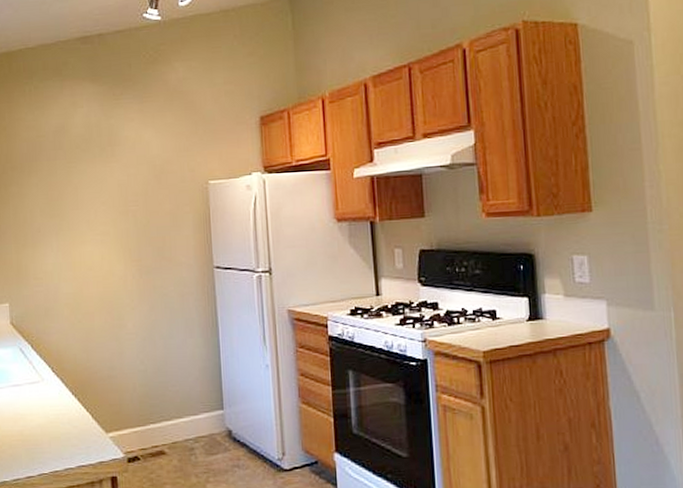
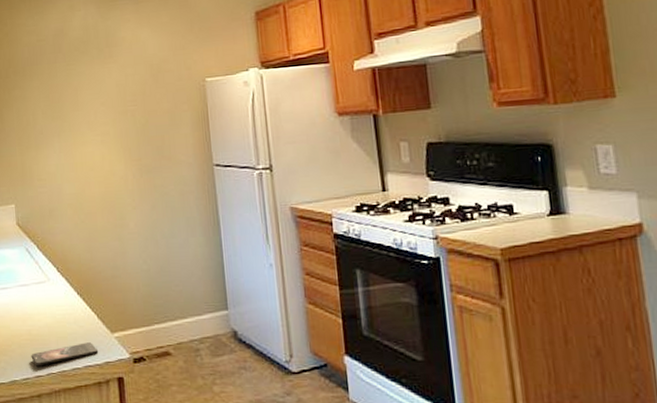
smartphone: none [22,442,93,467] -> present [31,342,99,367]

